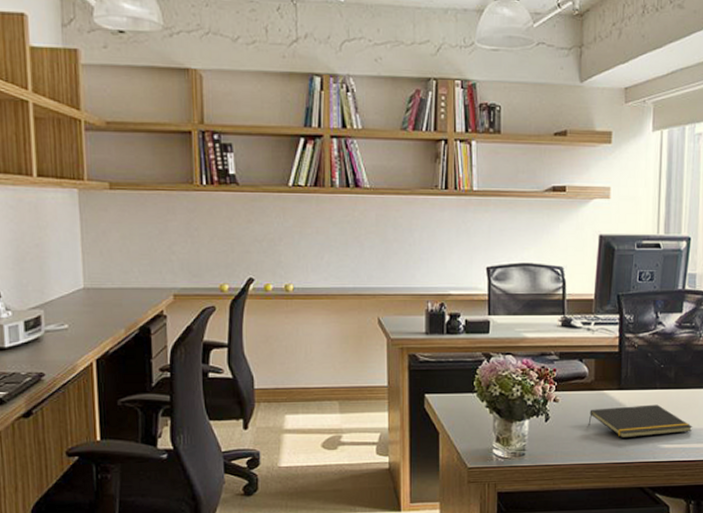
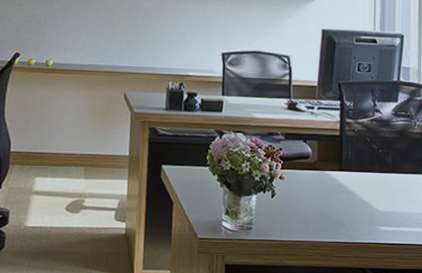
notepad: present [588,404,693,439] -> none [311,187,410,219]

